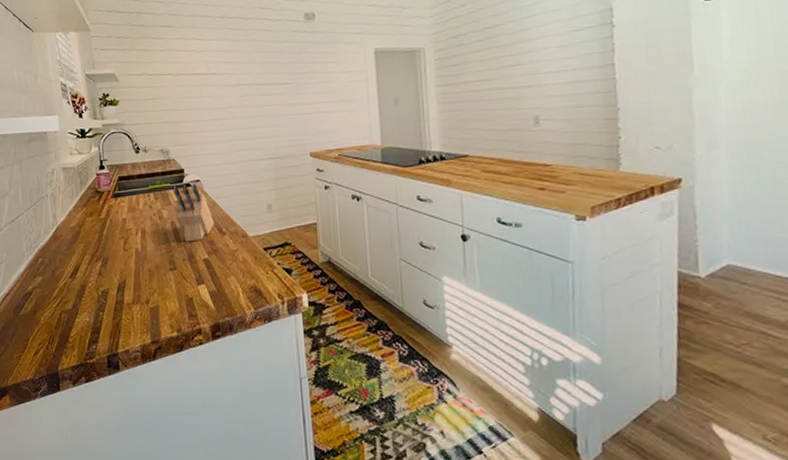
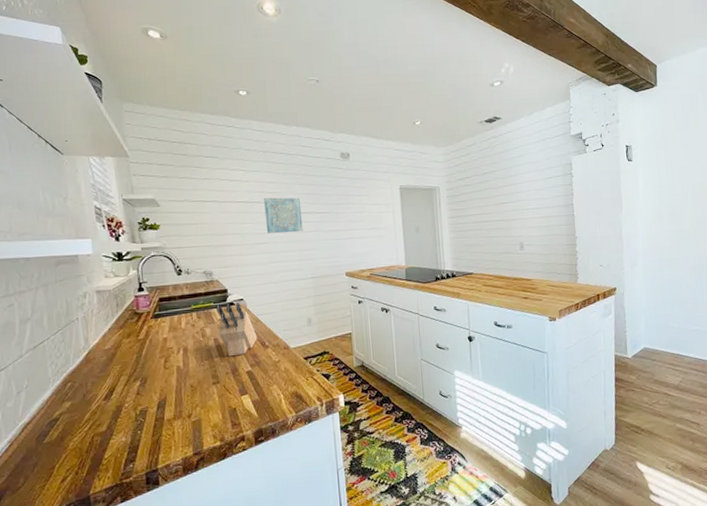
wall art: none [221,67,263,108] -> present [264,197,303,233]

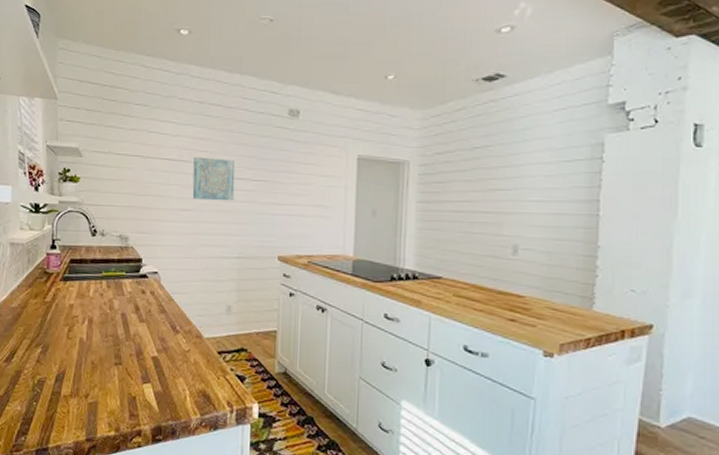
knife block: present [216,302,258,357] -> none [126,273,168,337]

